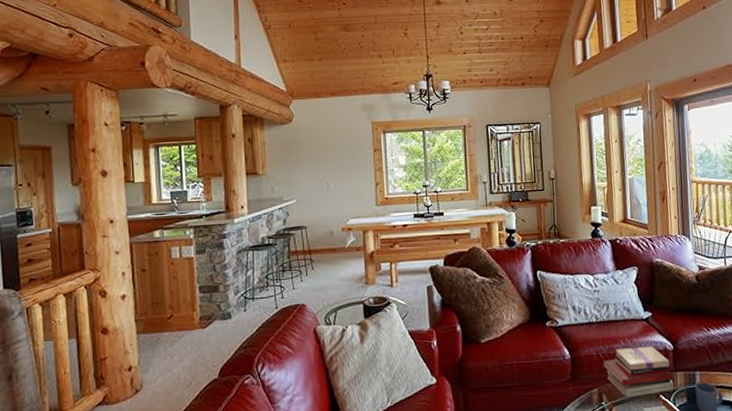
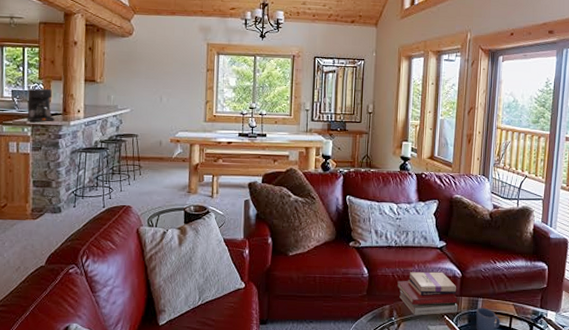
coffee maker: none [186,187,218,224] -> present [27,88,55,123]

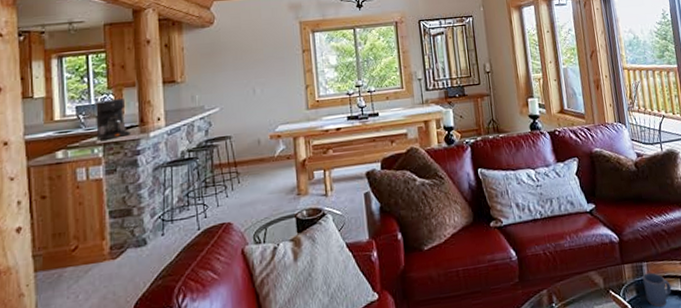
books: present [396,272,458,316] -> none [550,239,623,297]

